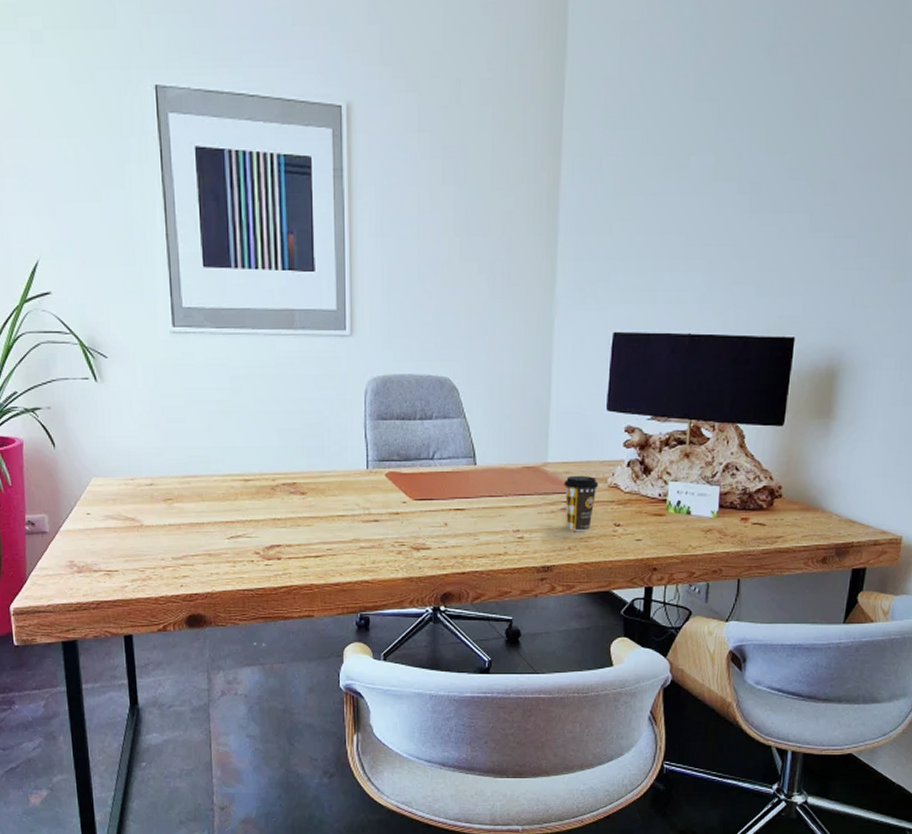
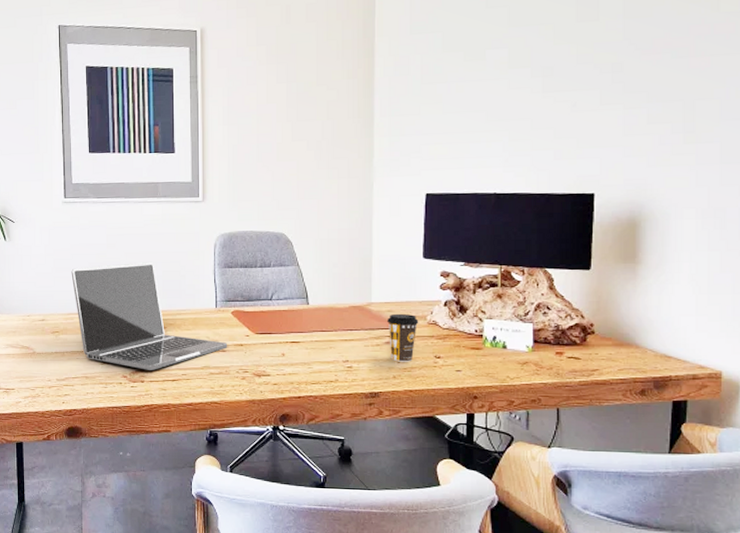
laptop: none [185,412,381,545] -> present [71,262,228,370]

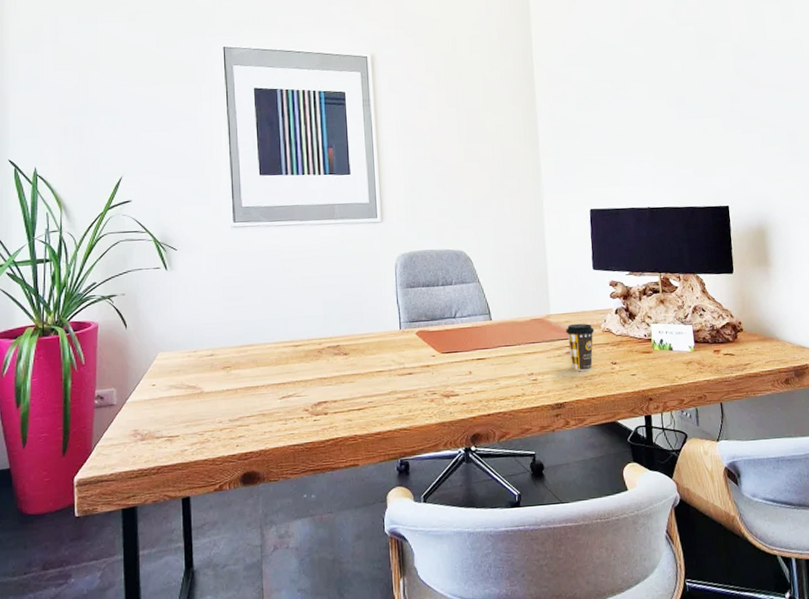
laptop: present [71,262,228,370] -> none [243,286,414,401]

